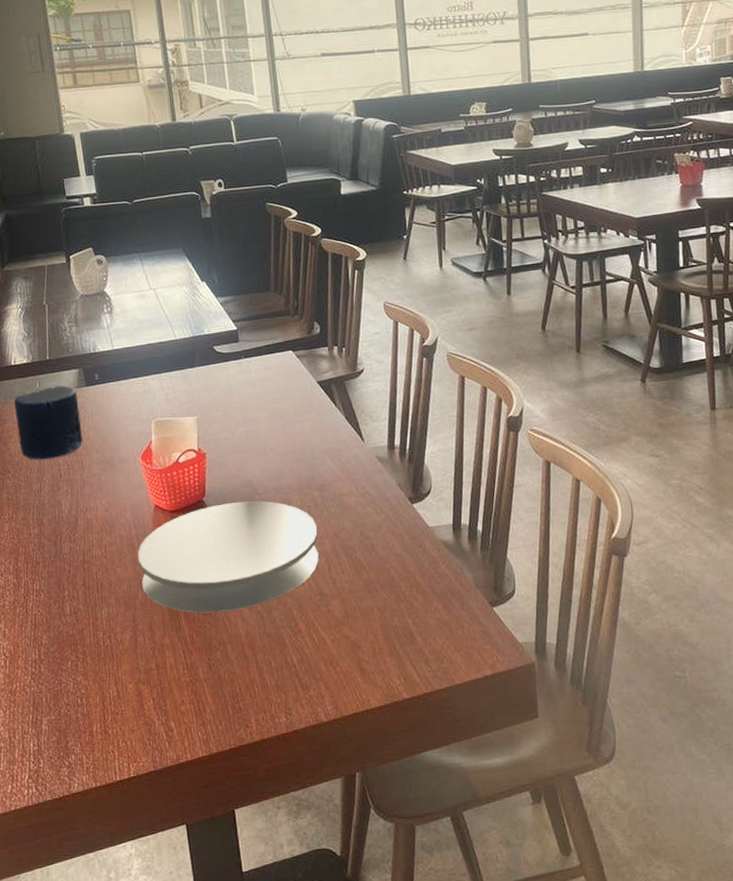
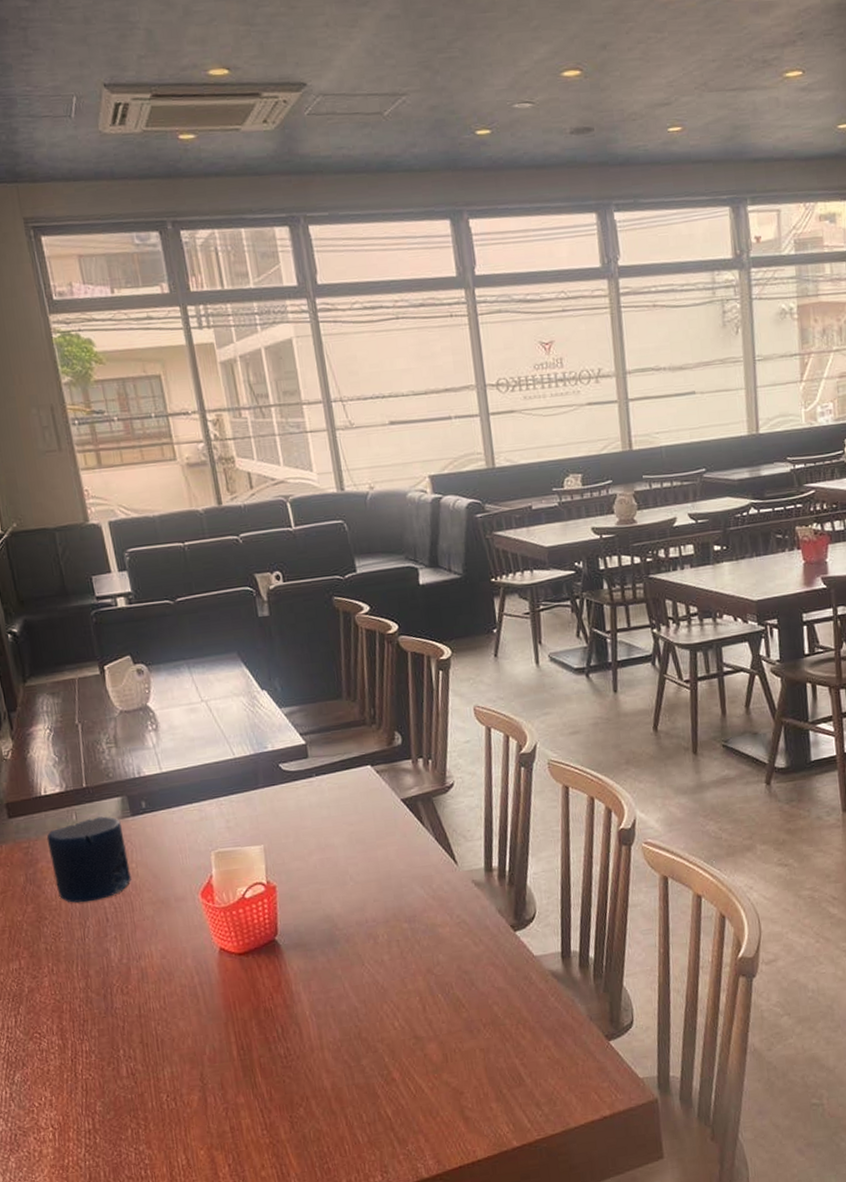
plate: present [137,501,319,613] -> none [202,937,412,1067]

